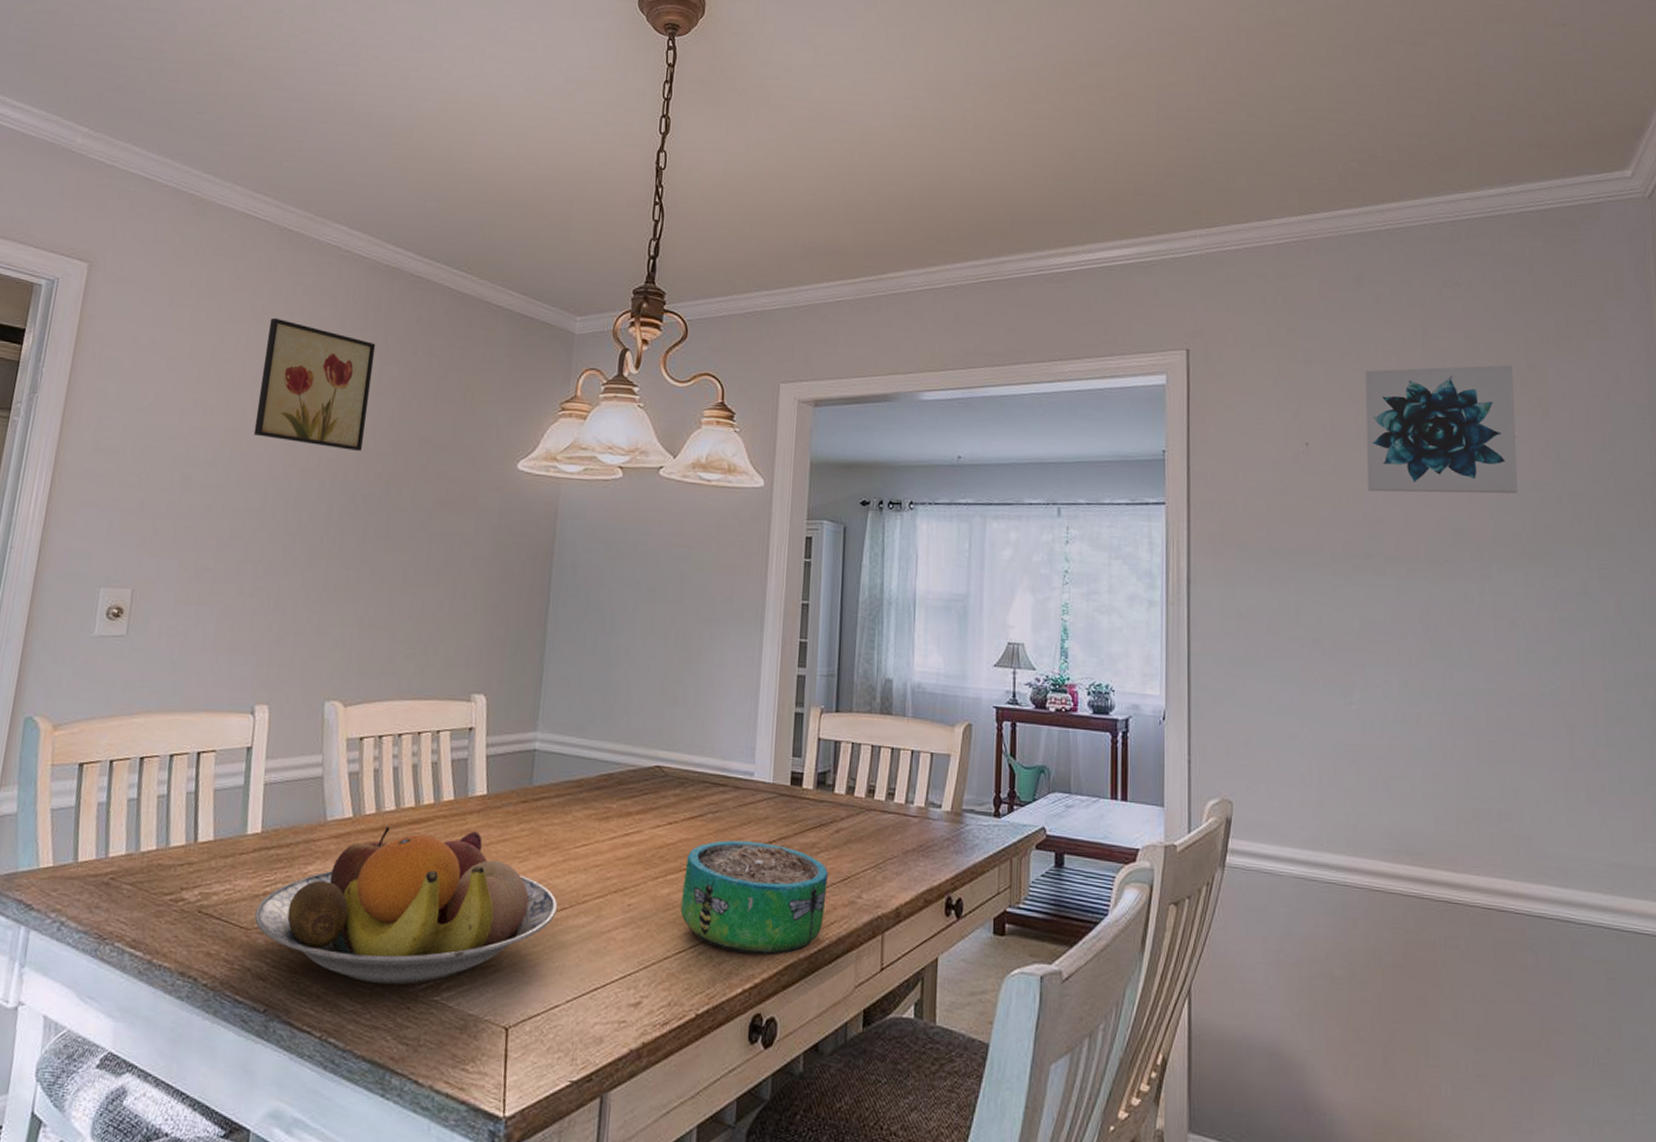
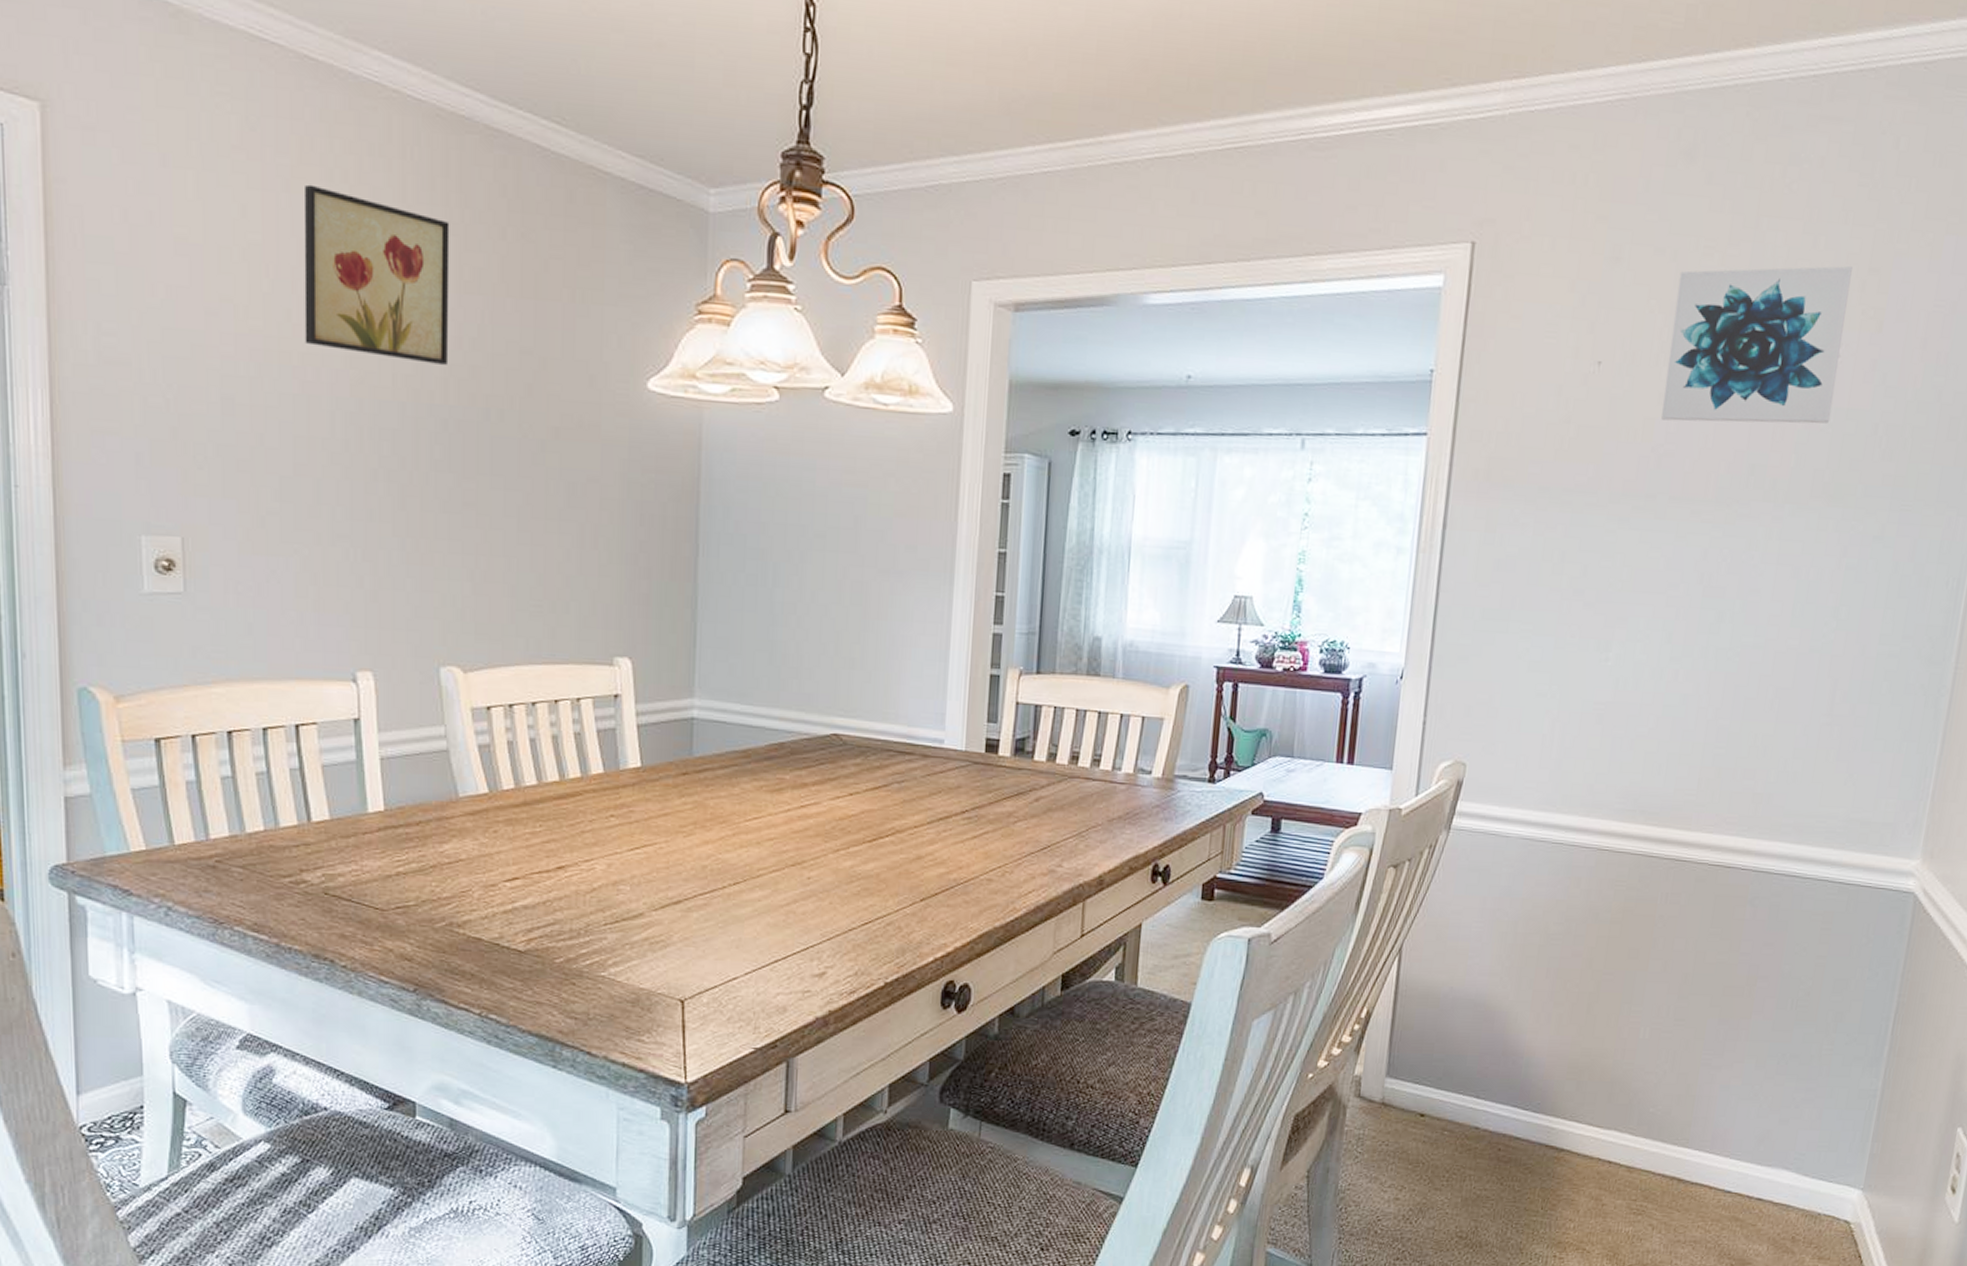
fruit bowl: present [254,826,558,985] -> none [390,802,730,962]
decorative bowl: present [680,840,828,956] -> none [865,810,1026,925]

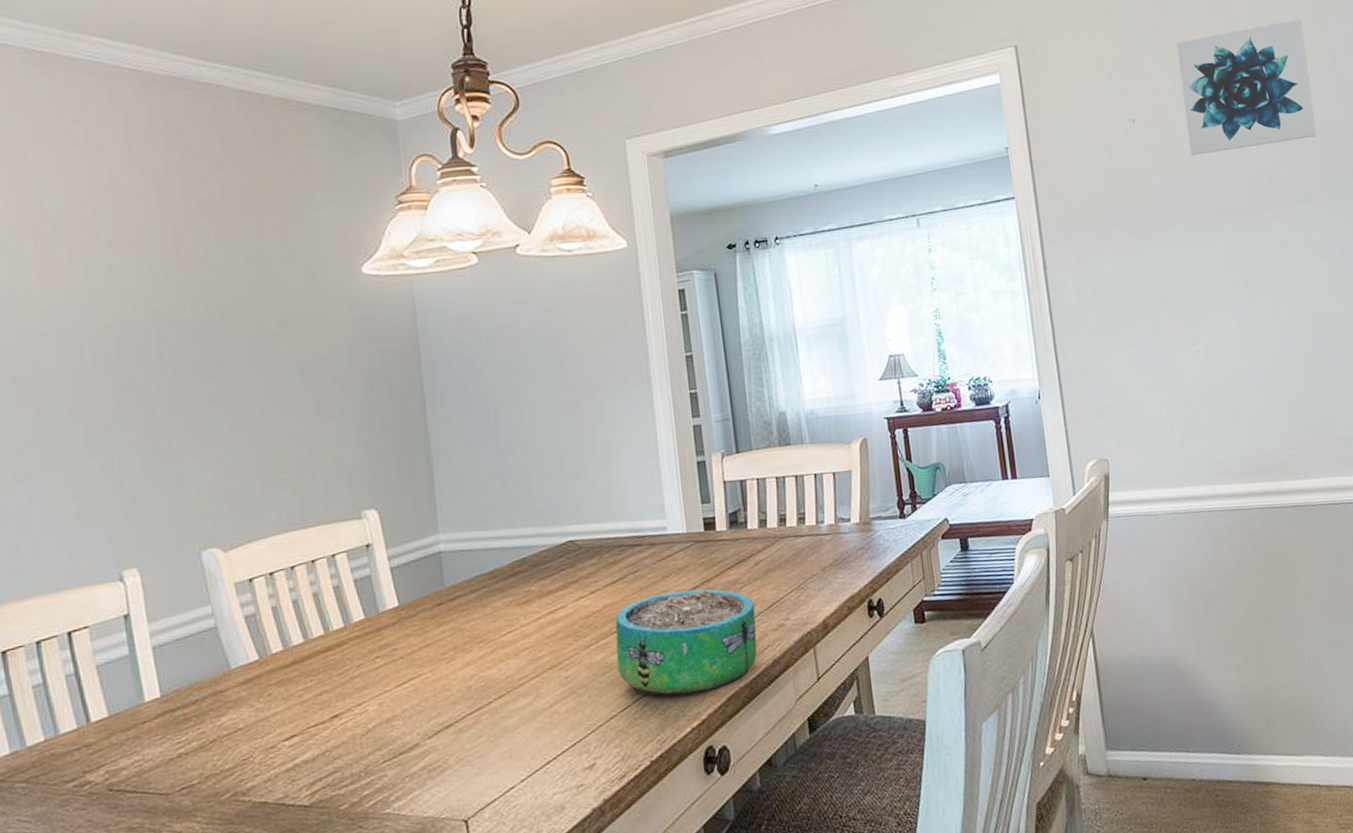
wall art: present [303,184,450,365] -> none [39,153,183,288]
decorative bowl: none [865,810,1026,925] -> present [615,589,757,697]

